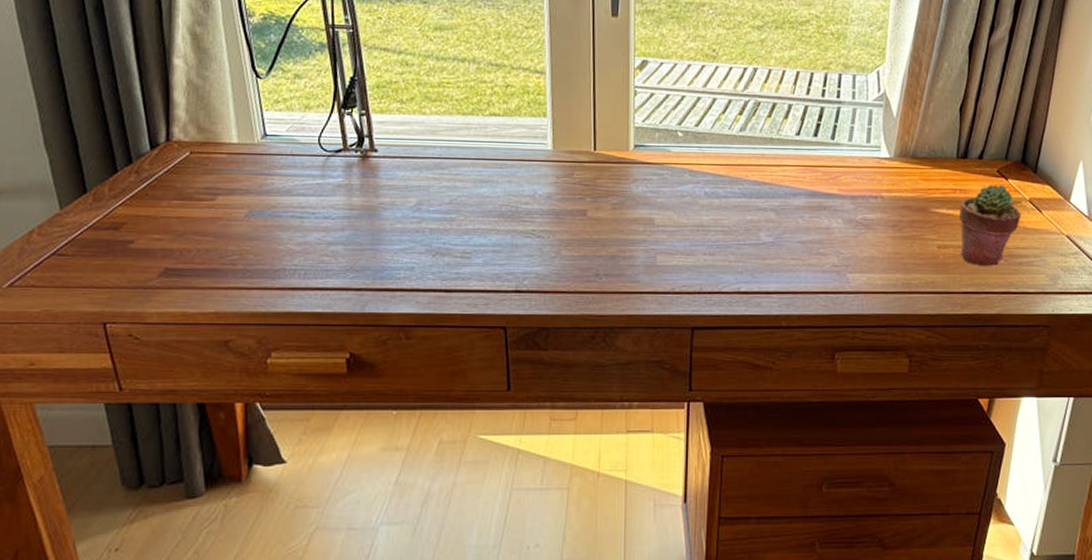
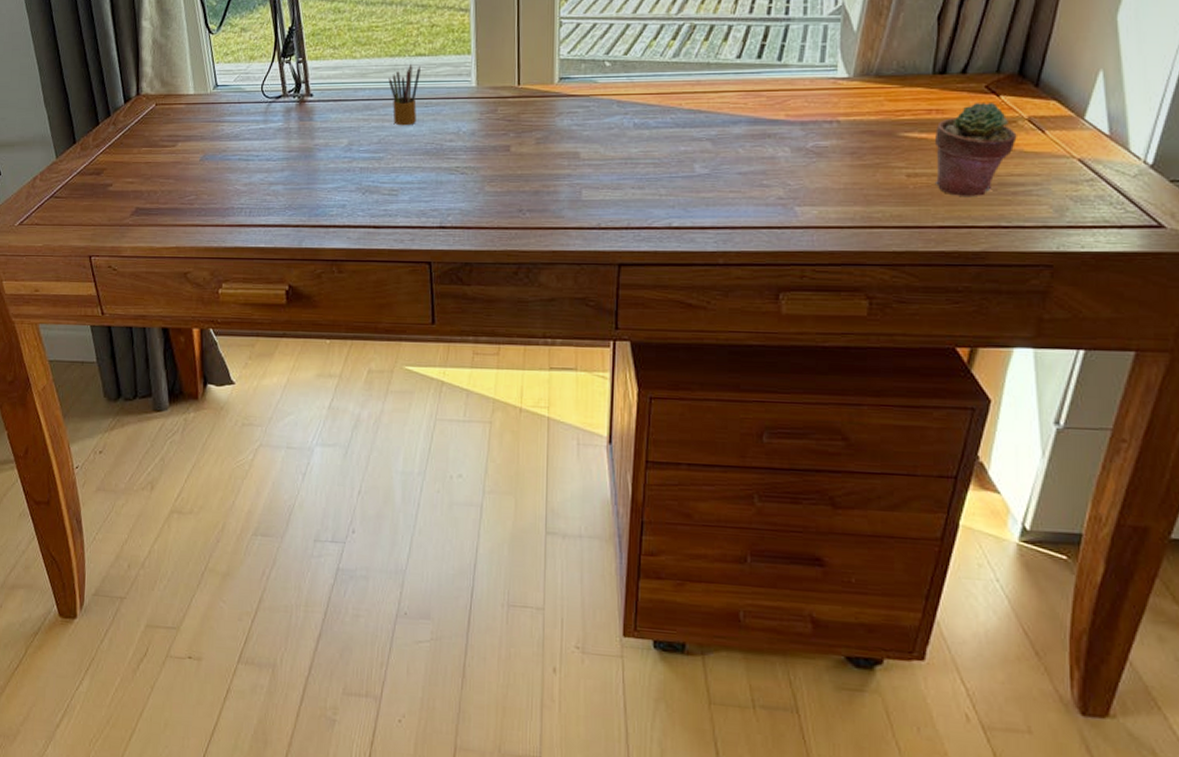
pencil box: none [461,123,495,187] -> present [388,63,420,126]

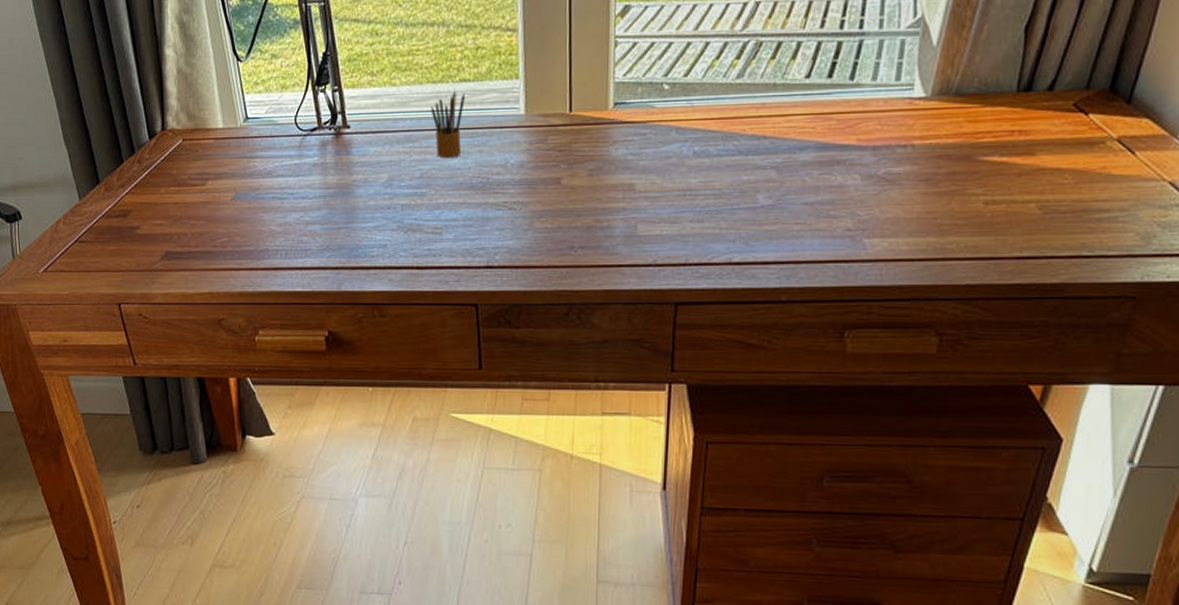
potted succulent: present [934,103,1017,196] -> none [1013,122,1105,224]

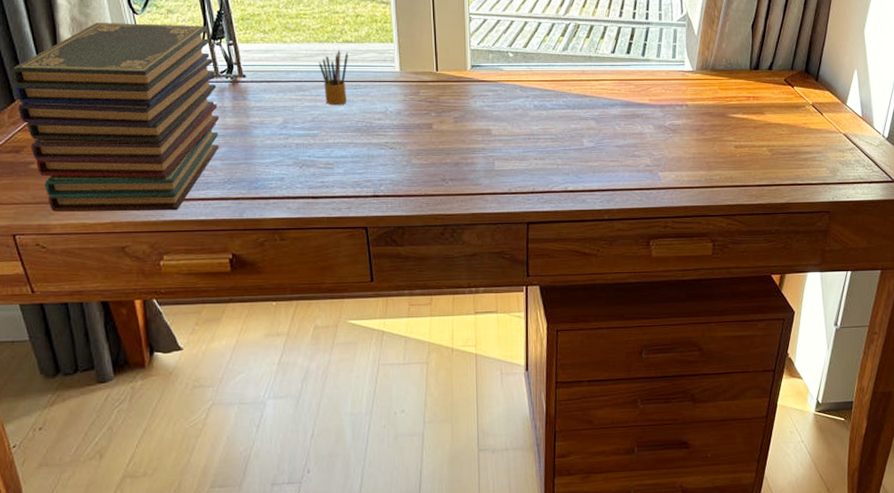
book stack: none [121,70,320,281] -> present [11,23,219,212]

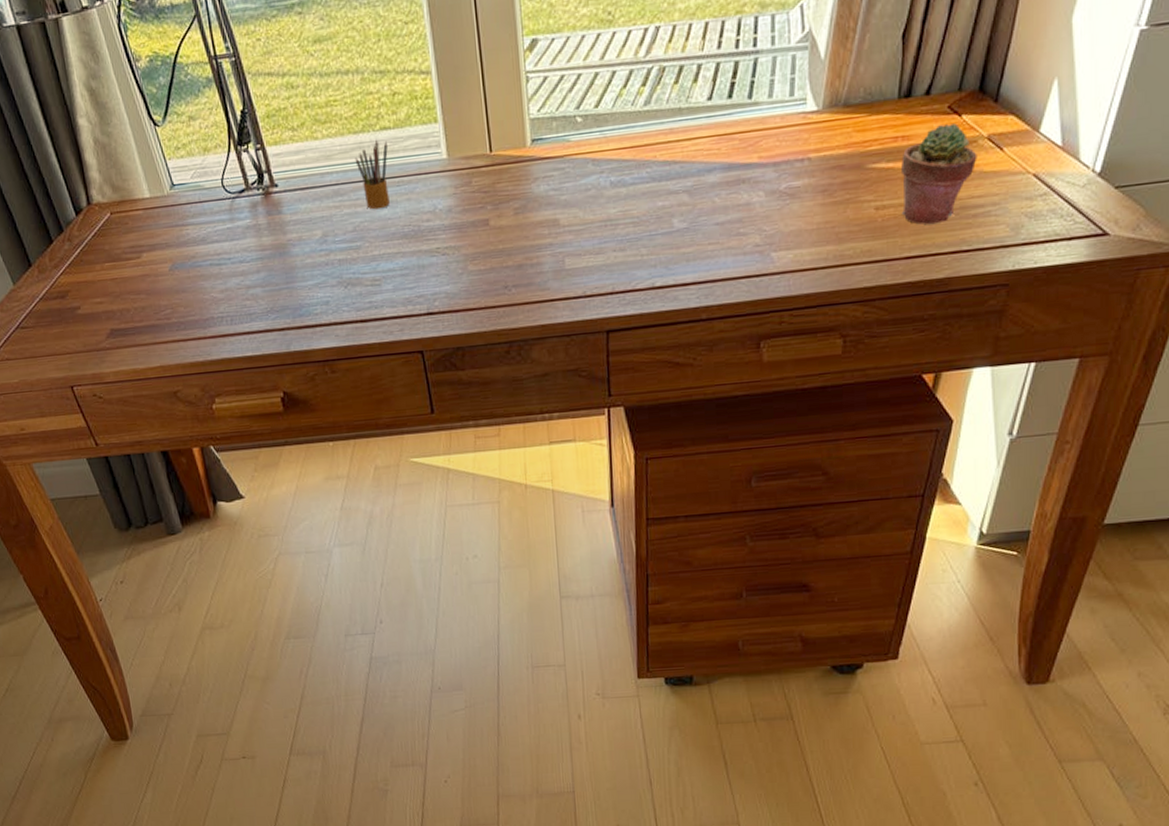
book stack: present [11,23,219,212] -> none [45,129,258,359]
potted succulent: none [752,92,806,162] -> present [900,123,977,224]

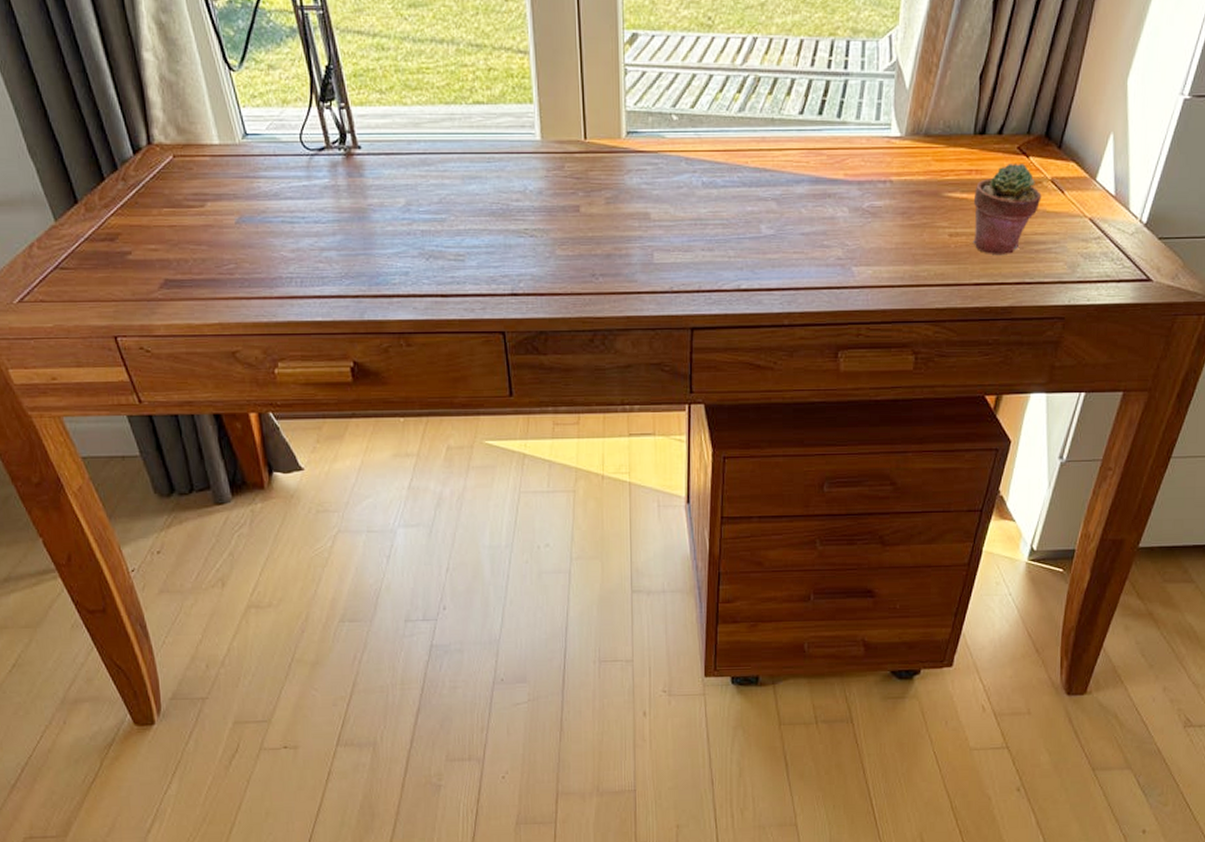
pencil box: present [355,139,390,210] -> none [445,112,480,184]

